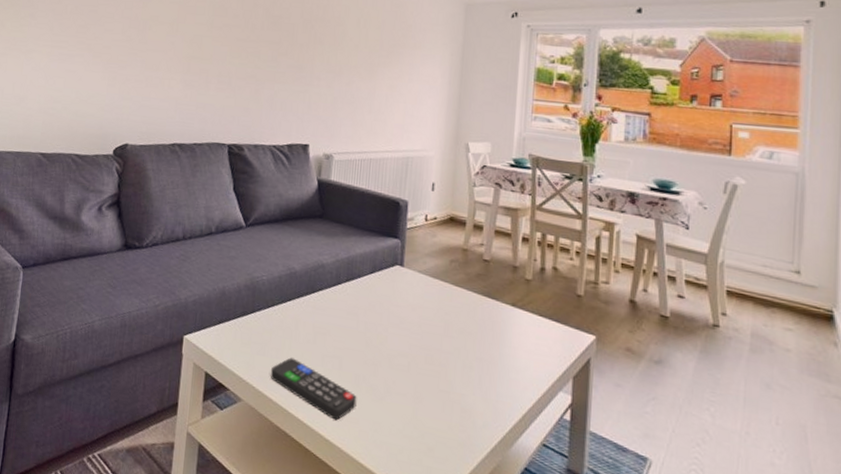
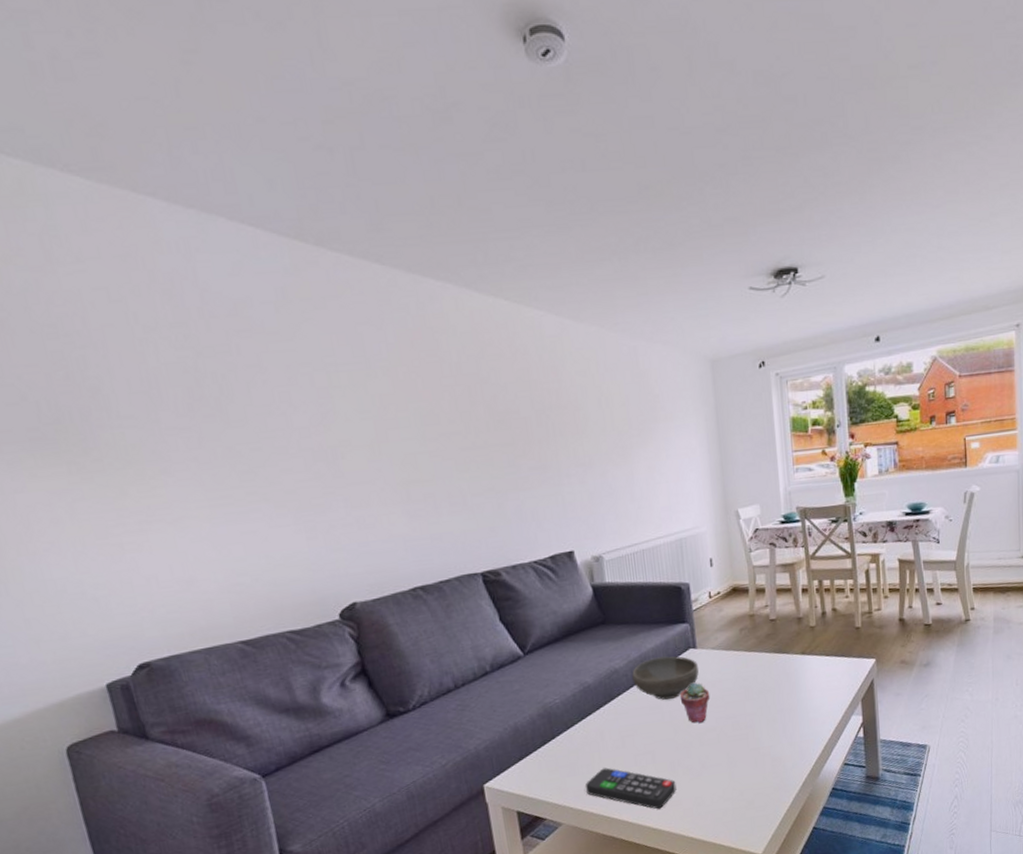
bowl: none [336,263,402,311] -> present [632,656,699,700]
potted succulent: none [377,300,409,345] -> present [679,682,710,724]

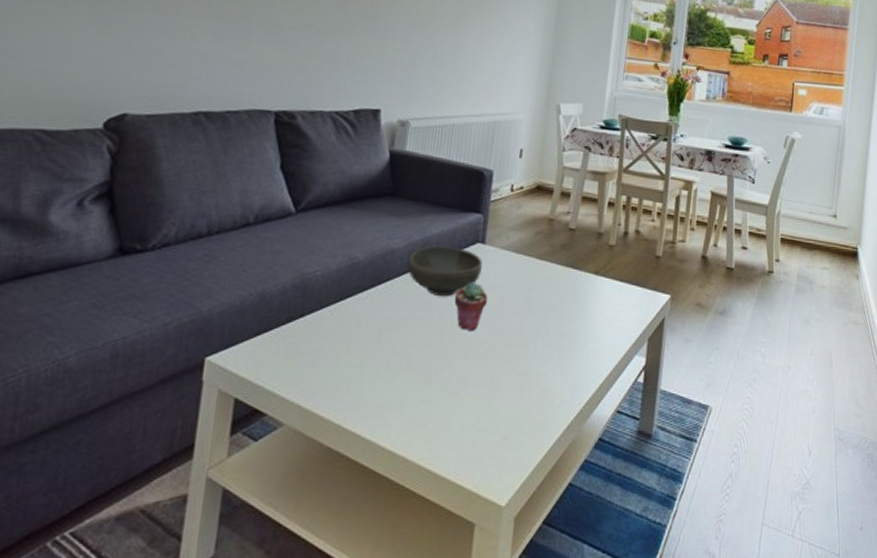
remote control: present [585,767,677,810] -> none [321,364,427,427]

